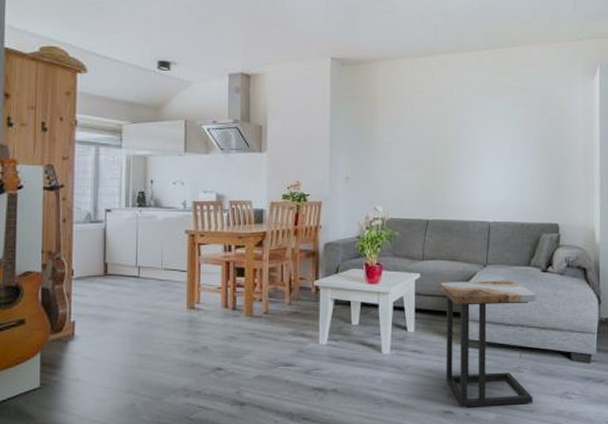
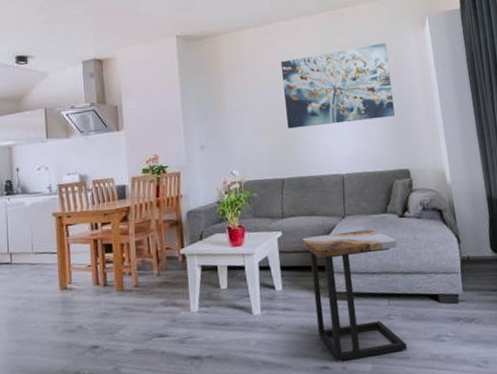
wall art: none [438,89,552,170] -> present [280,42,396,129]

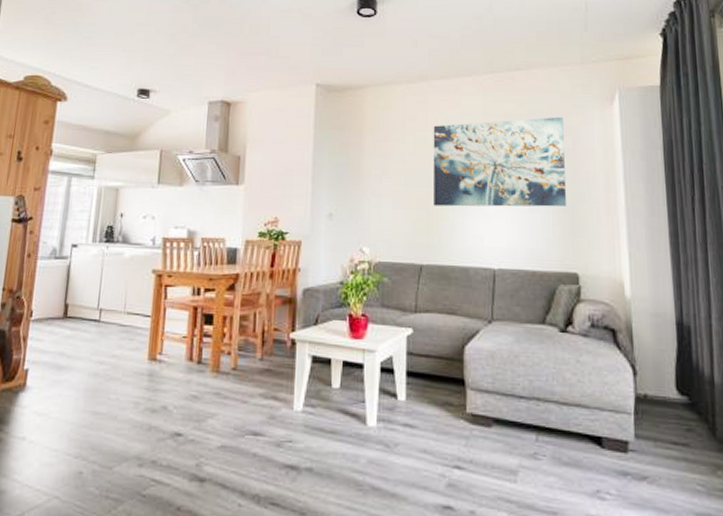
side table: present [301,229,407,363] -> none [435,340,555,504]

